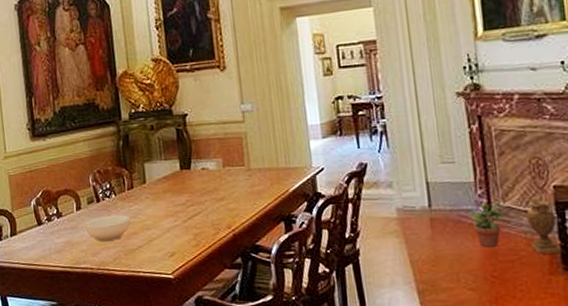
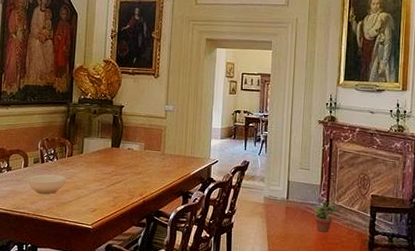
decorative urn: present [526,197,561,254] -> none [350,201,369,241]

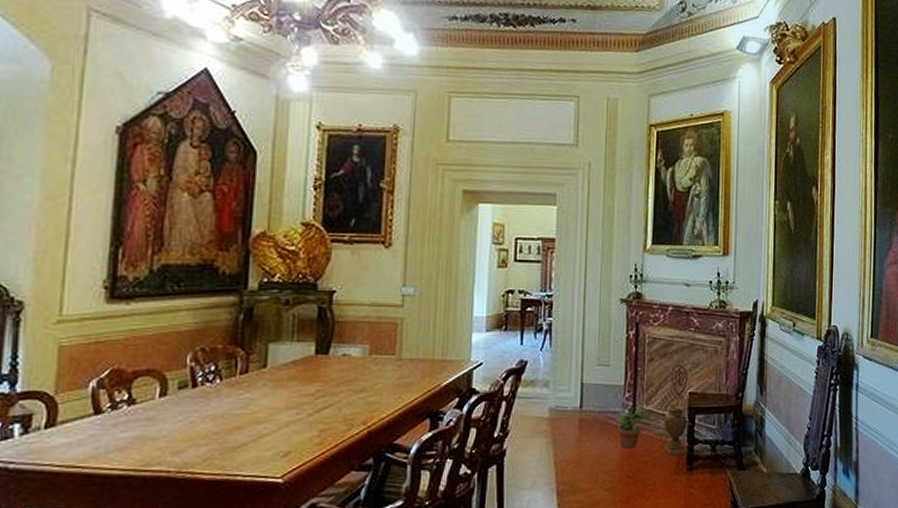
bowl: present [28,174,66,195] -> none [167,404,237,438]
decorative urn: none [350,201,369,241] -> present [664,402,687,455]

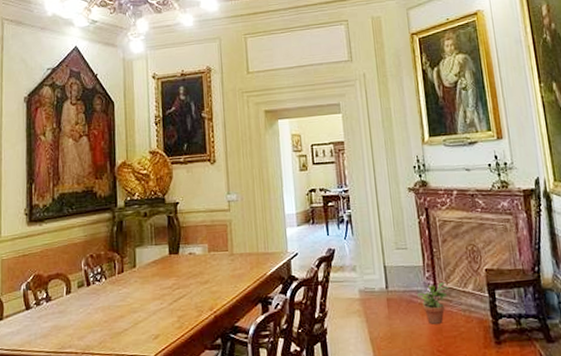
decorative urn: present [664,402,687,455] -> none [465,279,493,329]

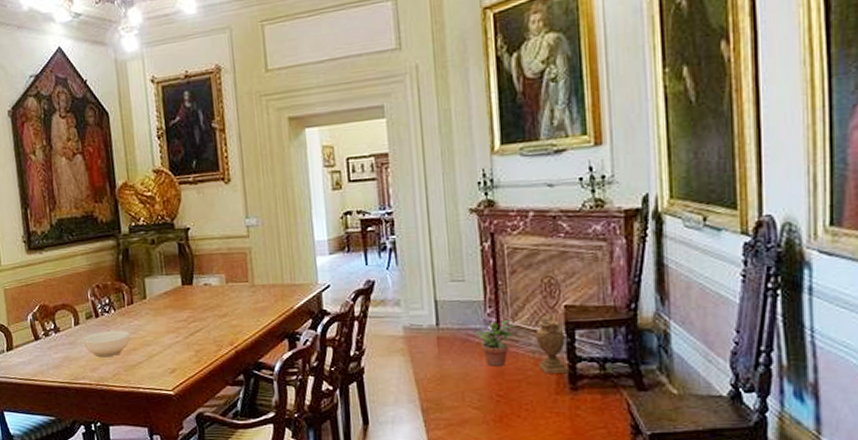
bowl: none [72,298,119,326] -> present [82,330,131,358]
decorative urn: none [465,279,493,329] -> present [535,316,568,373]

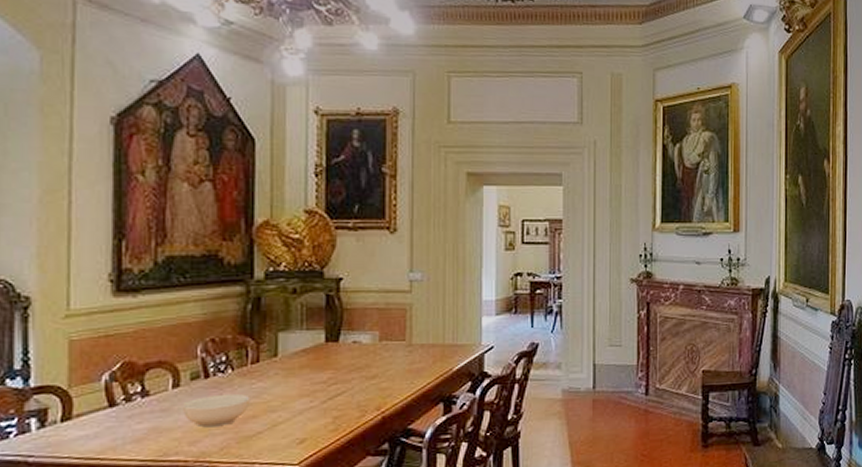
potted plant: present [475,320,516,366] -> none [627,383,662,427]
decorative urn: present [535,316,568,373] -> none [678,380,702,433]

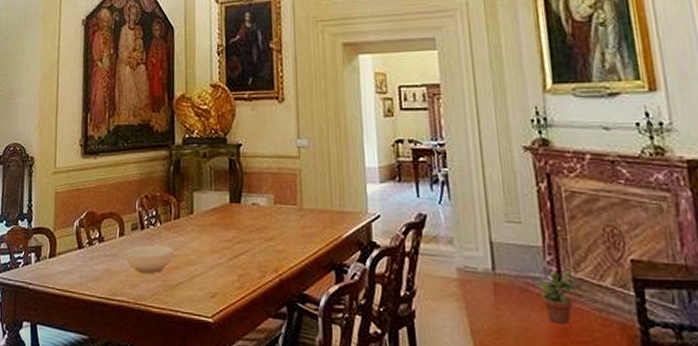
potted plant: none [627,383,662,427] -> present [535,271,579,323]

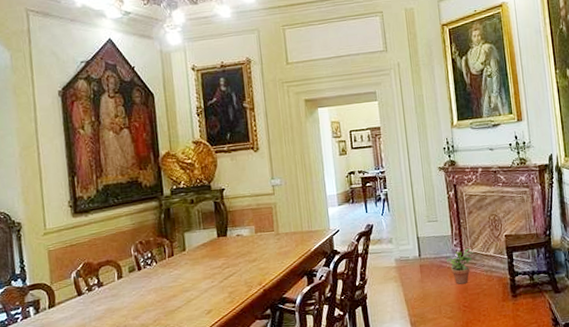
bowl: present [125,245,174,274] -> none [125,280,171,306]

